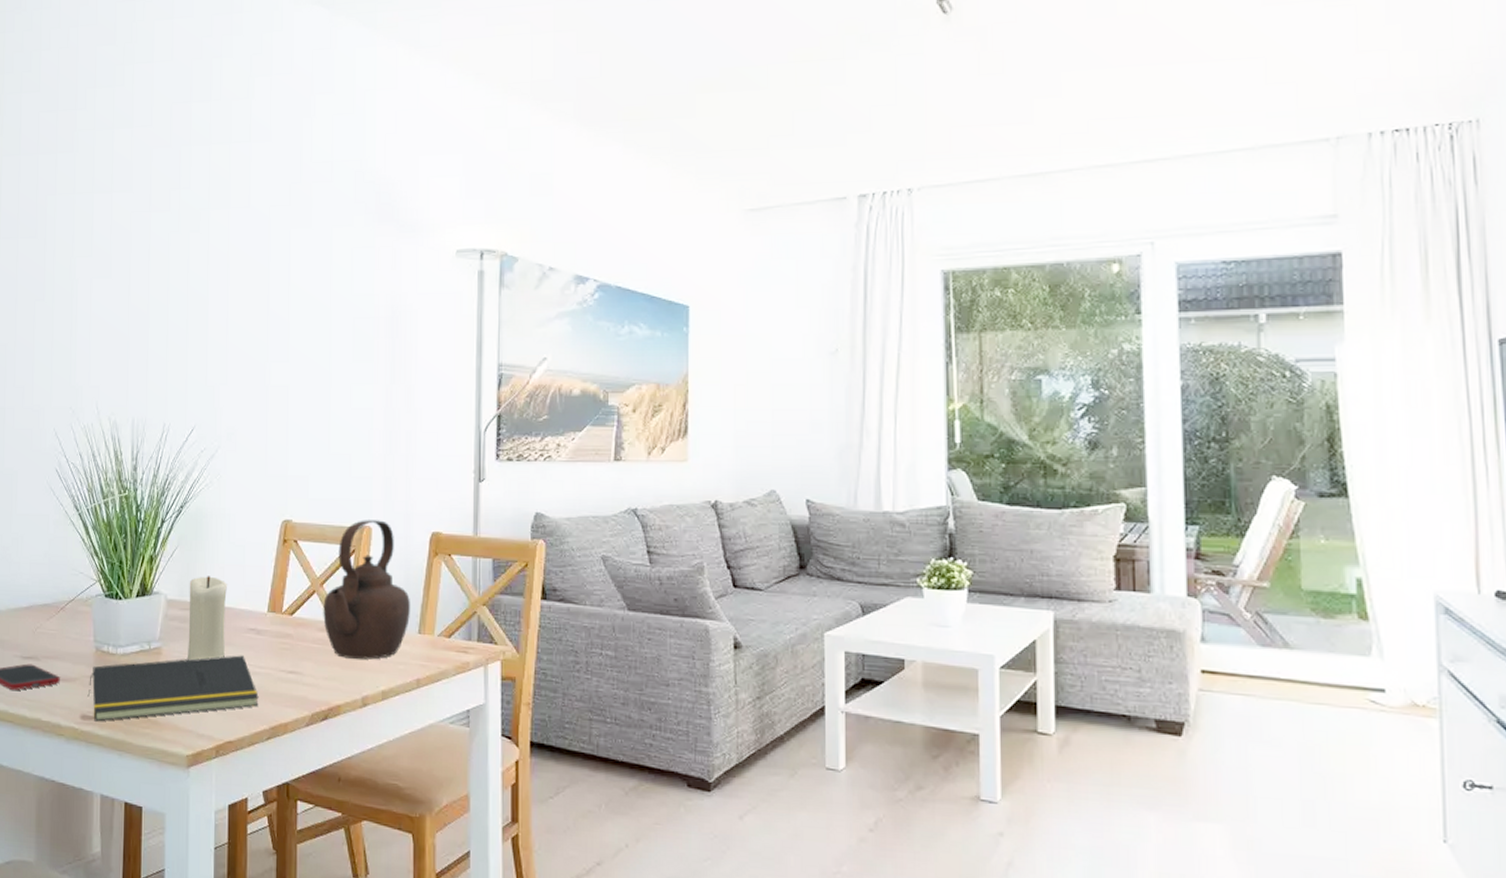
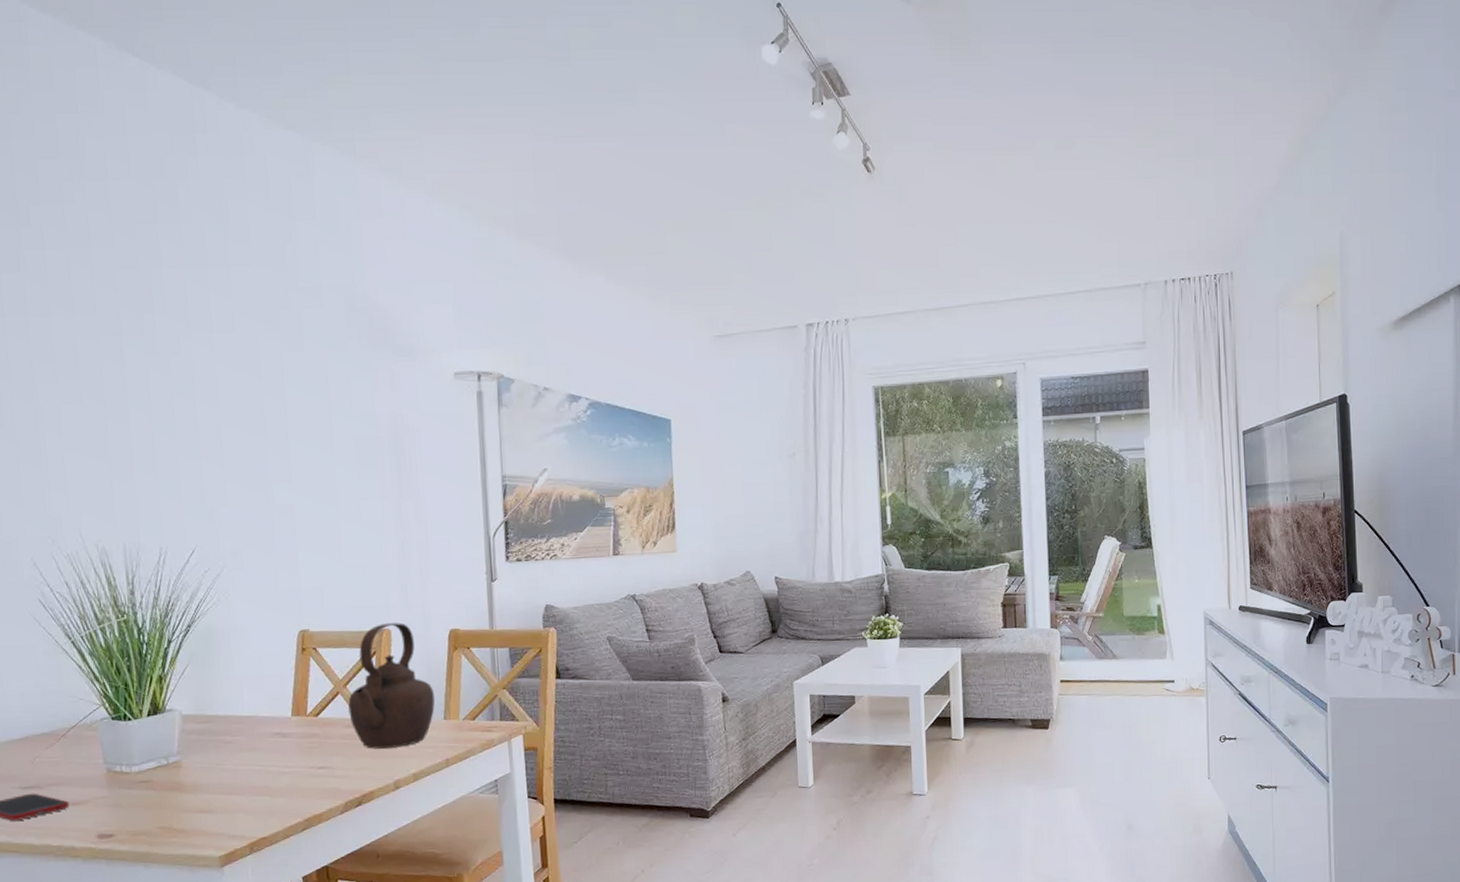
notepad: present [87,655,259,722] -> none [102,758,291,839]
candle: present [188,576,227,661] -> none [205,689,250,770]

